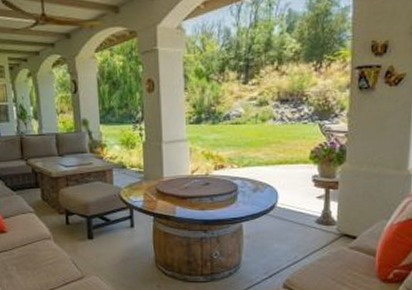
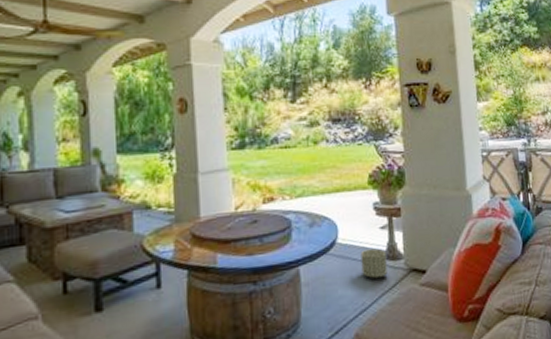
planter: none [296,214,320,239] -> present [360,248,388,279]

